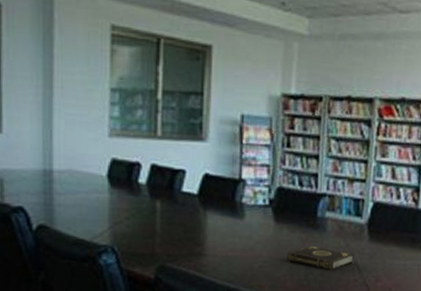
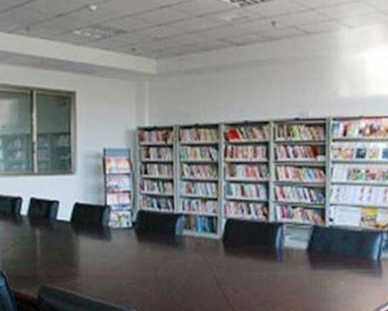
book: present [287,245,354,270] -> none [151,262,212,284]

